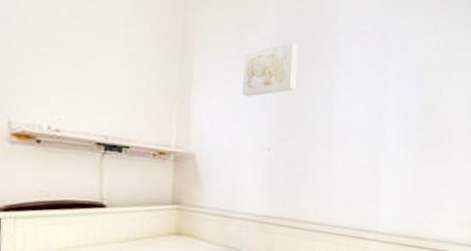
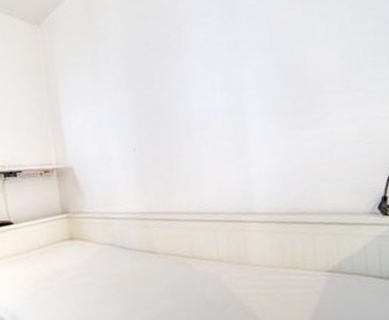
wall art: present [242,41,298,97] -> none [98,43,149,106]

